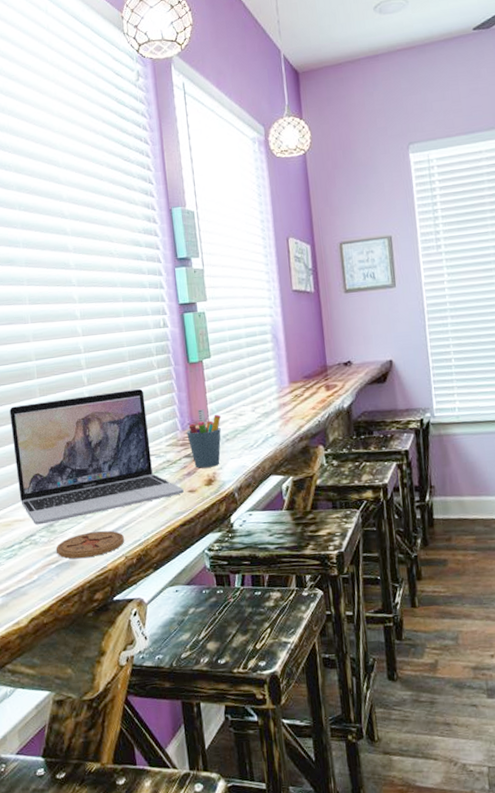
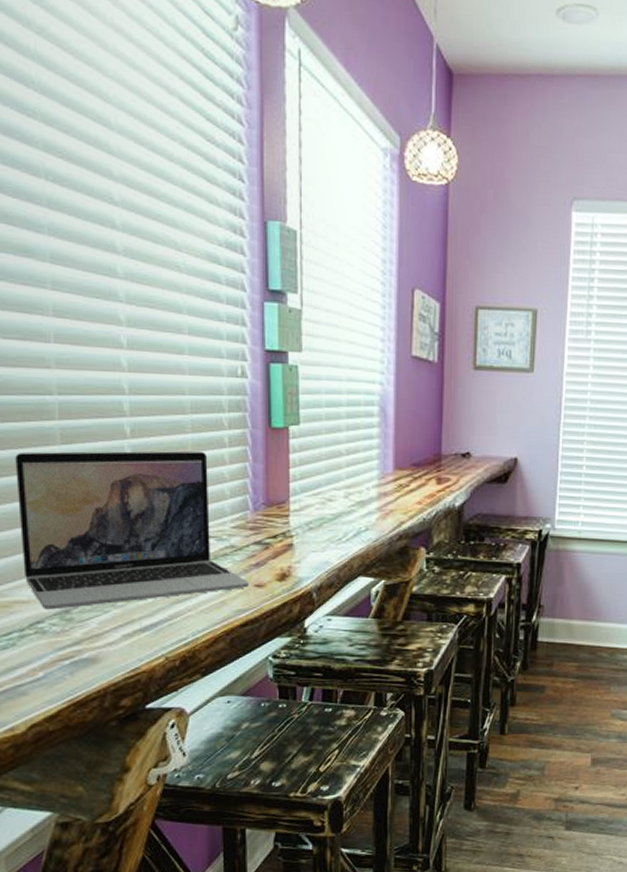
coaster: present [55,530,124,559] -> none [71,625,165,656]
pen holder: present [186,409,221,468] -> none [259,487,305,559]

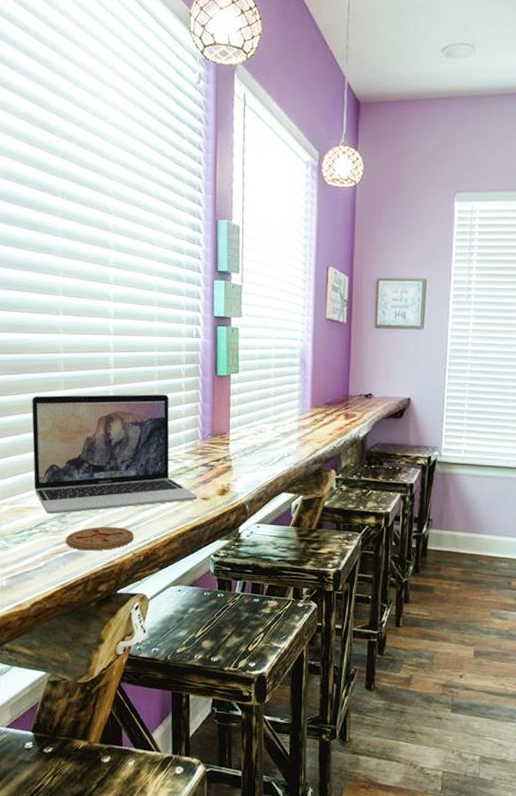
coaster: none [71,625,165,656] -> present [65,527,134,551]

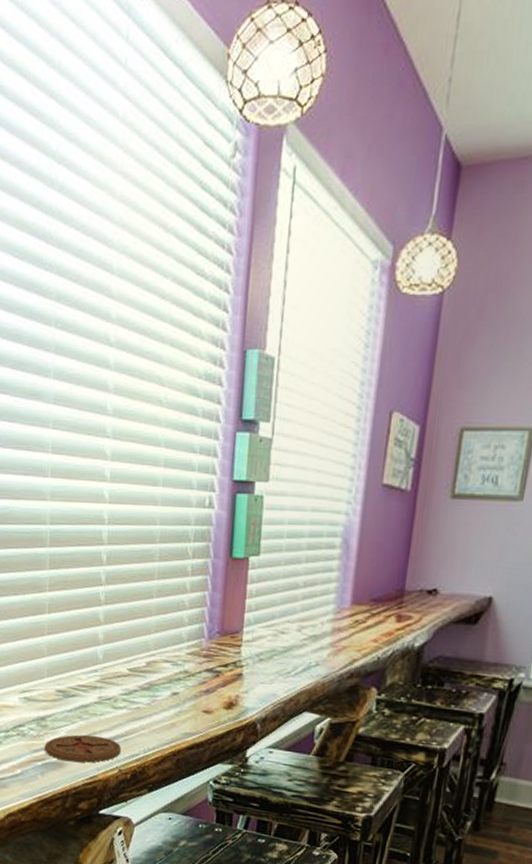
laptop: present [32,394,197,514] -> none [12,575,198,717]

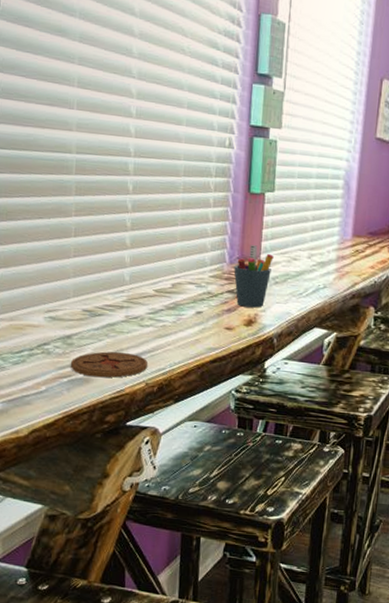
pen holder: none [213,617,258,689] -> present [233,245,274,308]

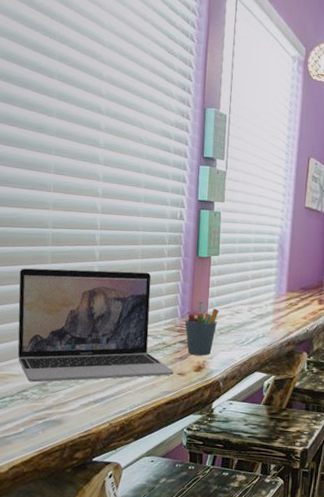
laptop: none [36,200,220,335] -> present [17,268,174,383]
coaster: present [70,351,148,378] -> none [45,396,111,420]

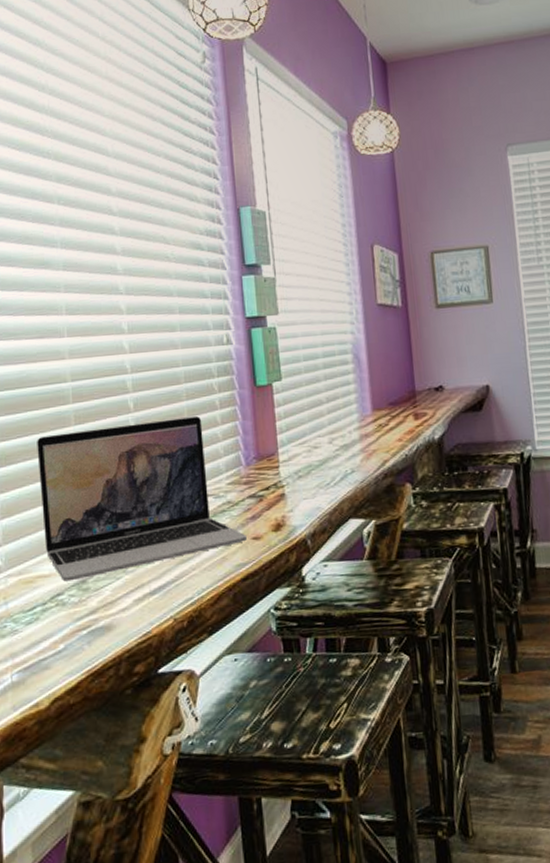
pen holder: present [185,301,219,356] -> none [251,440,293,511]

